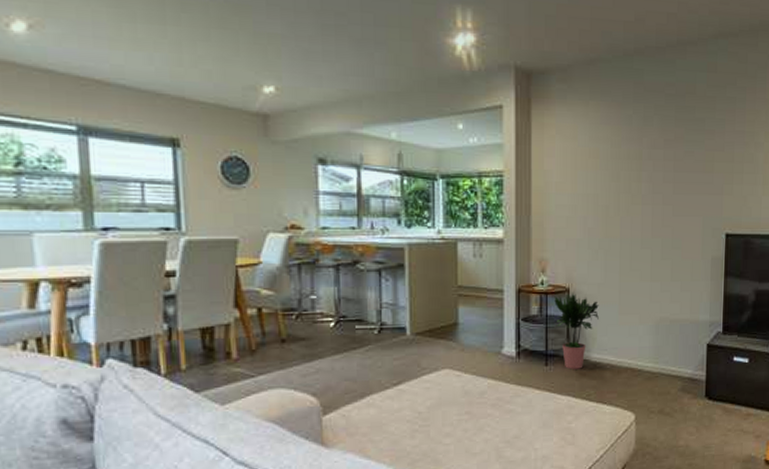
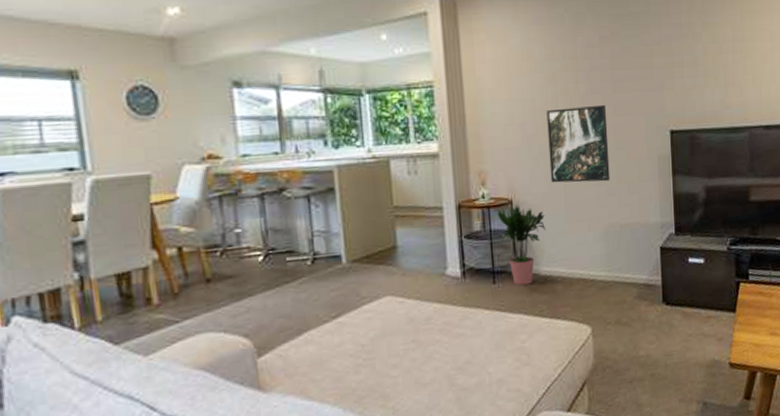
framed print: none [607,204,666,278] -> present [546,104,610,183]

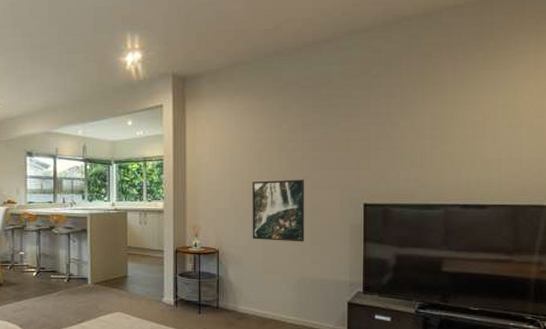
potted plant: present [497,204,545,286] -> none [206,254,245,318]

